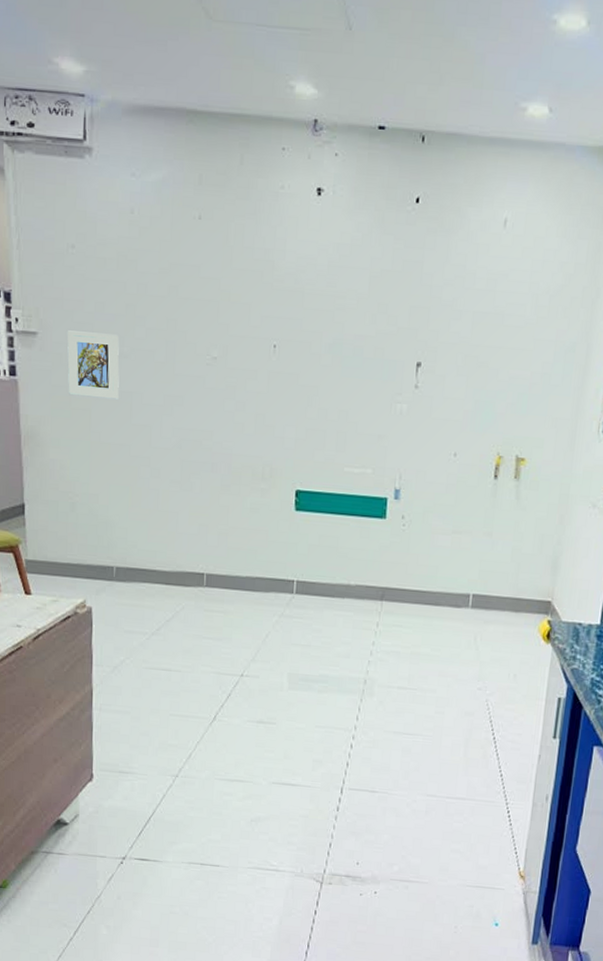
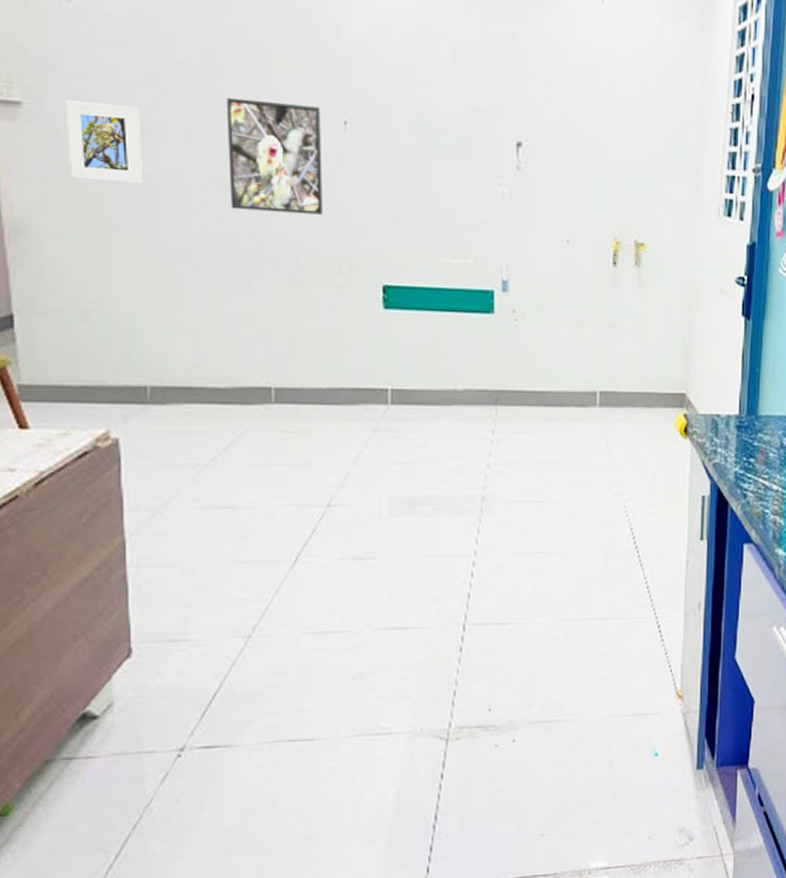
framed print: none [182,325,256,427] -> present [226,97,323,215]

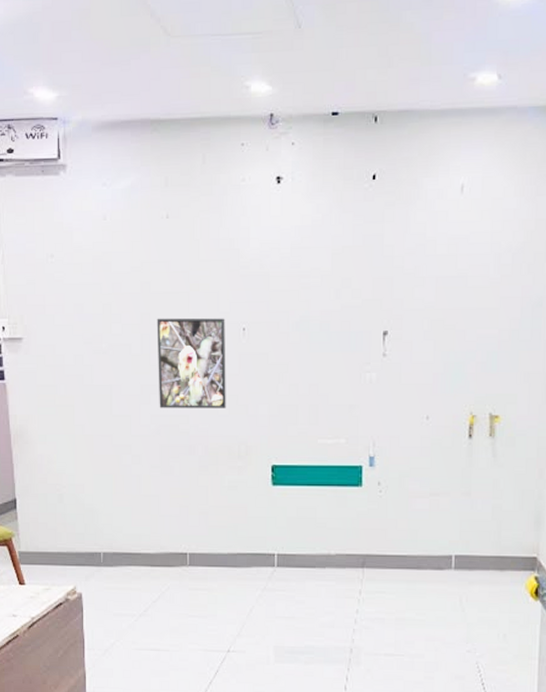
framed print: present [66,100,143,184] -> none [50,333,99,393]

